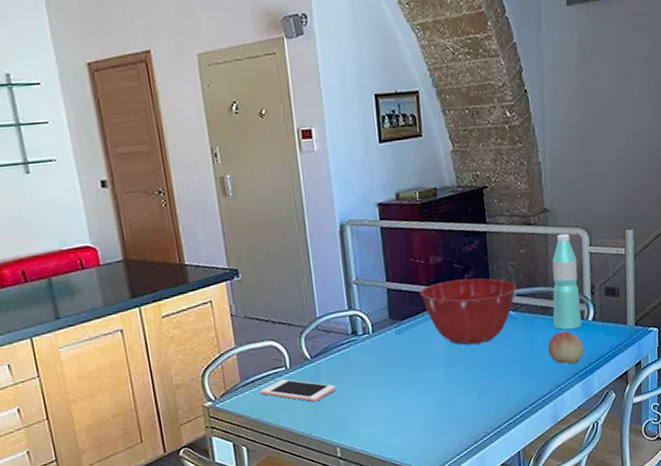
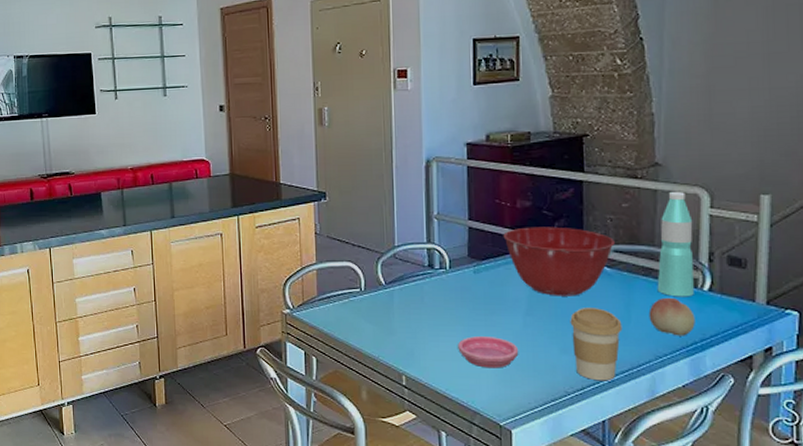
cell phone: present [260,379,337,402] -> none [334,300,408,327]
saucer: none [387,393,443,425] -> present [458,336,519,368]
coffee cup: none [484,350,528,417] -> present [570,308,623,381]

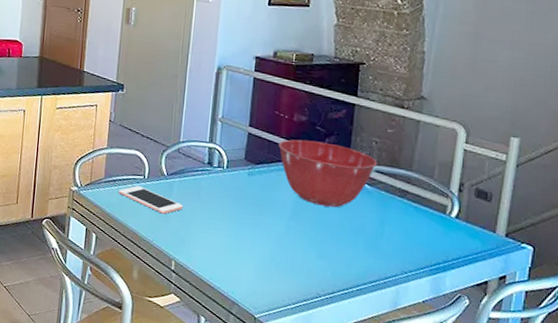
cell phone: none [334,300,408,327] -> present [118,185,184,214]
saucer: present [458,336,519,368] -> none [225,232,280,265]
coffee cup: present [570,308,623,381] -> none [329,219,375,289]
fruit: present [648,297,695,336] -> none [399,218,441,256]
water bottle: present [657,192,694,297] -> none [410,124,449,221]

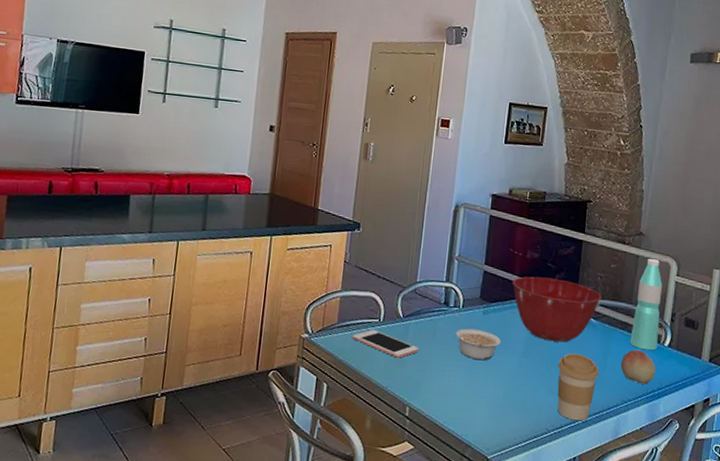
legume: none [219,188,268,221] -> present [455,328,502,361]
coffee cup: none [329,219,375,289] -> present [557,353,599,421]
fruit: none [399,218,441,256] -> present [620,349,656,385]
water bottle: none [410,124,449,221] -> present [630,259,663,351]

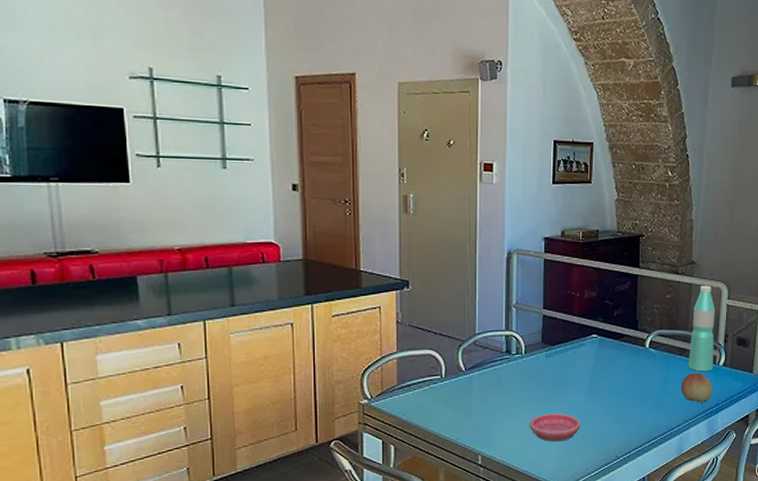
cell phone: present [352,329,419,358] -> none [414,386,486,411]
legume: present [455,328,502,361] -> none [520,372,567,402]
saucer: none [460,373,513,405] -> present [530,413,581,442]
mixing bowl: present [512,276,602,343] -> none [572,314,659,375]
coffee cup: present [557,353,599,421] -> none [622,383,661,445]

